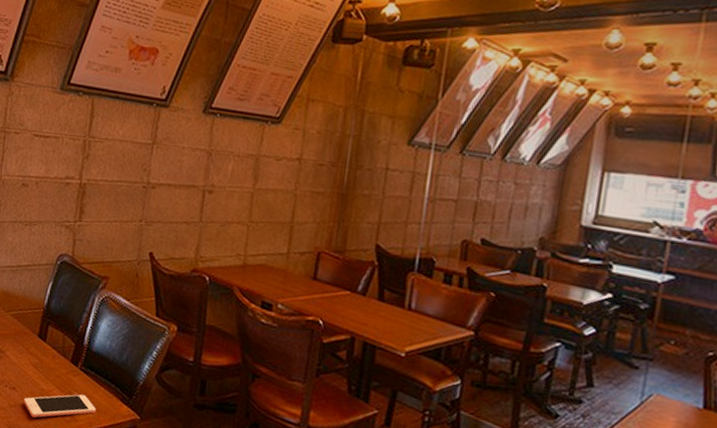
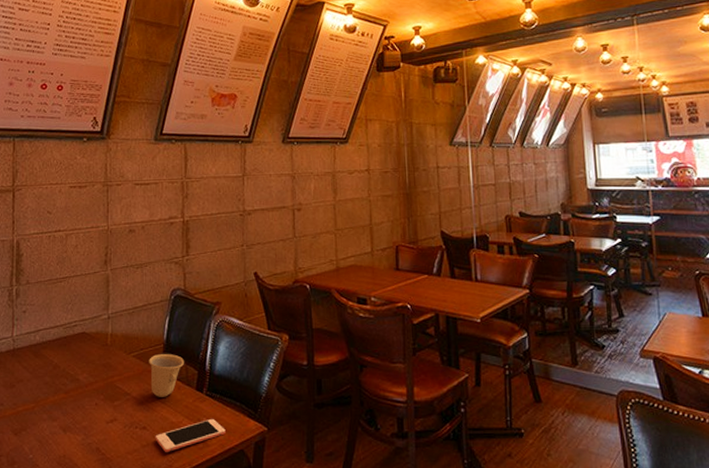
cup: none [25,318,63,363] -> present [149,353,185,397]

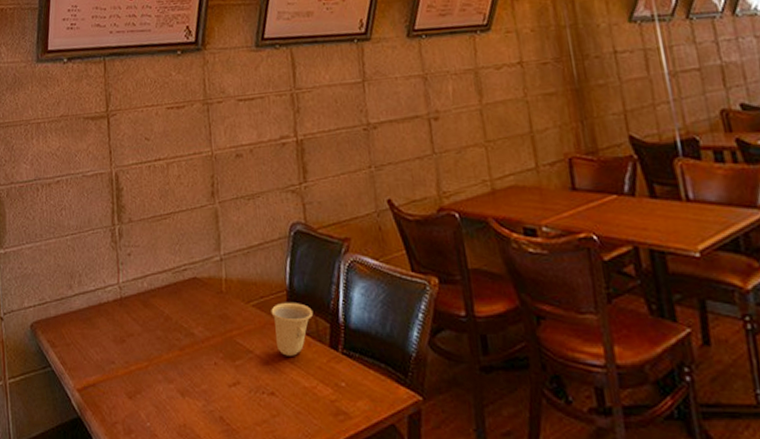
cell phone: present [155,418,226,452] -> none [286,383,371,424]

